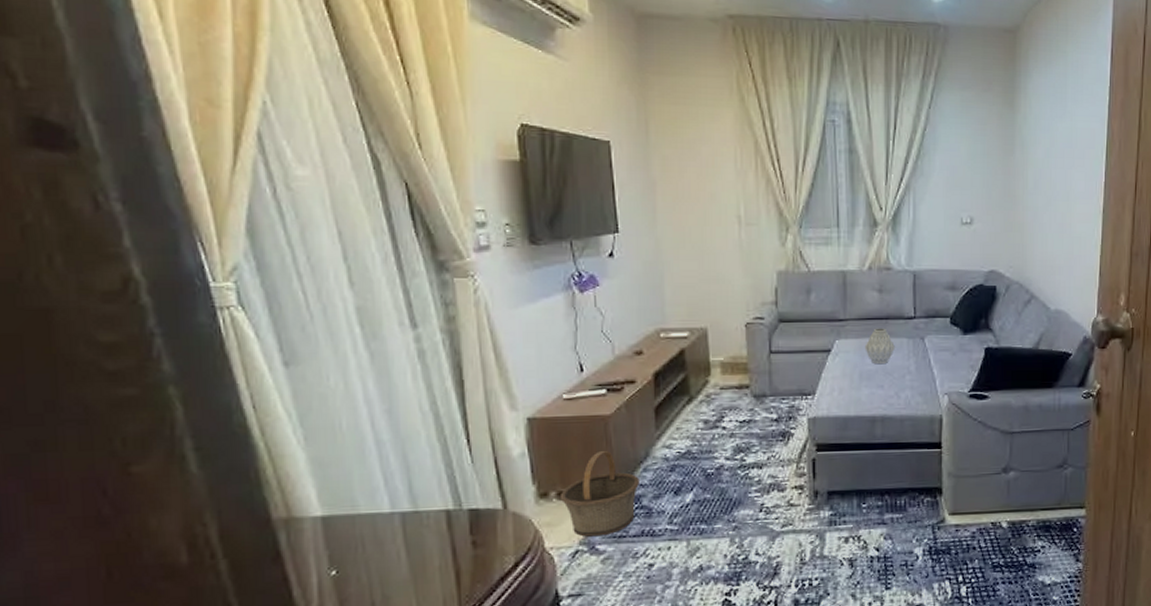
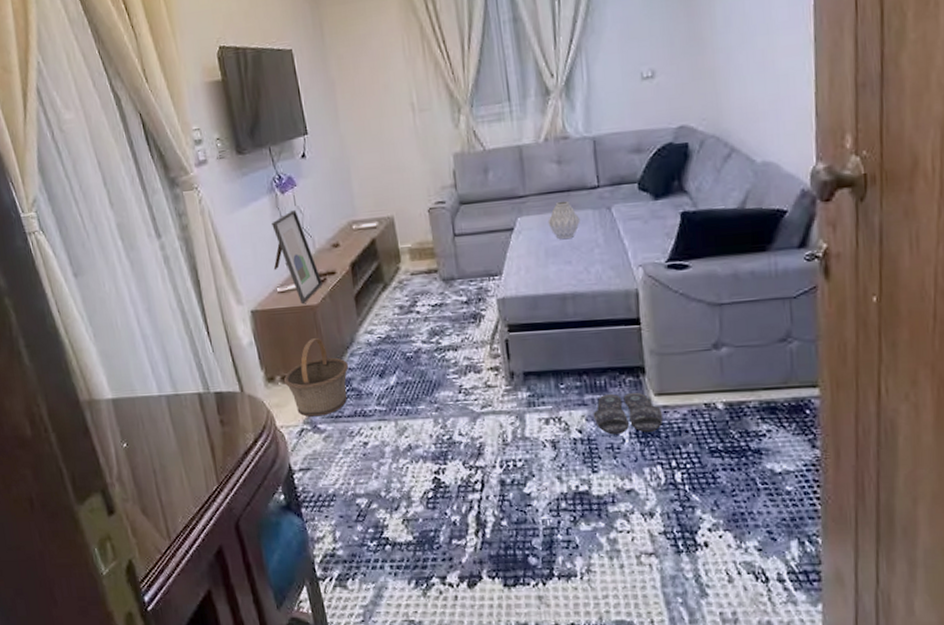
picture frame: none [561,312,619,413] -> present [272,210,323,303]
slippers: none [891,511,954,552] -> present [593,392,662,435]

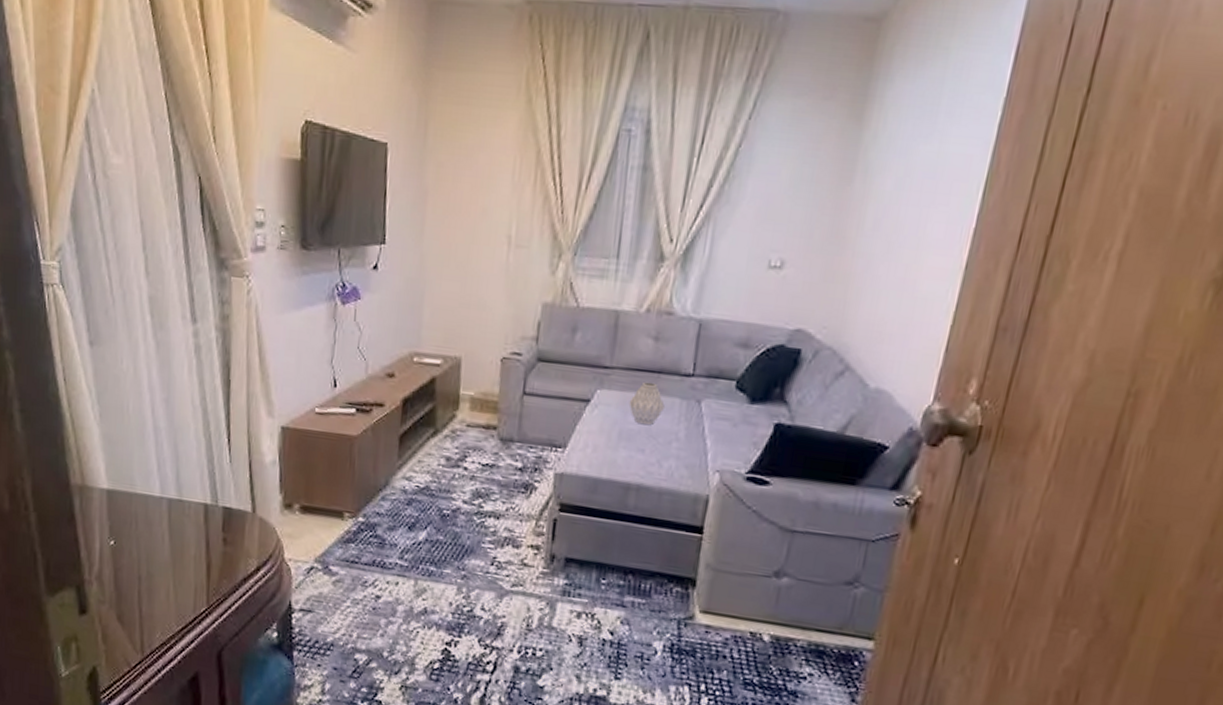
picture frame: present [272,210,323,303] -> none [316,325,367,431]
basket: present [283,338,349,417] -> none [302,471,378,558]
slippers: present [593,392,662,435] -> none [629,600,704,650]

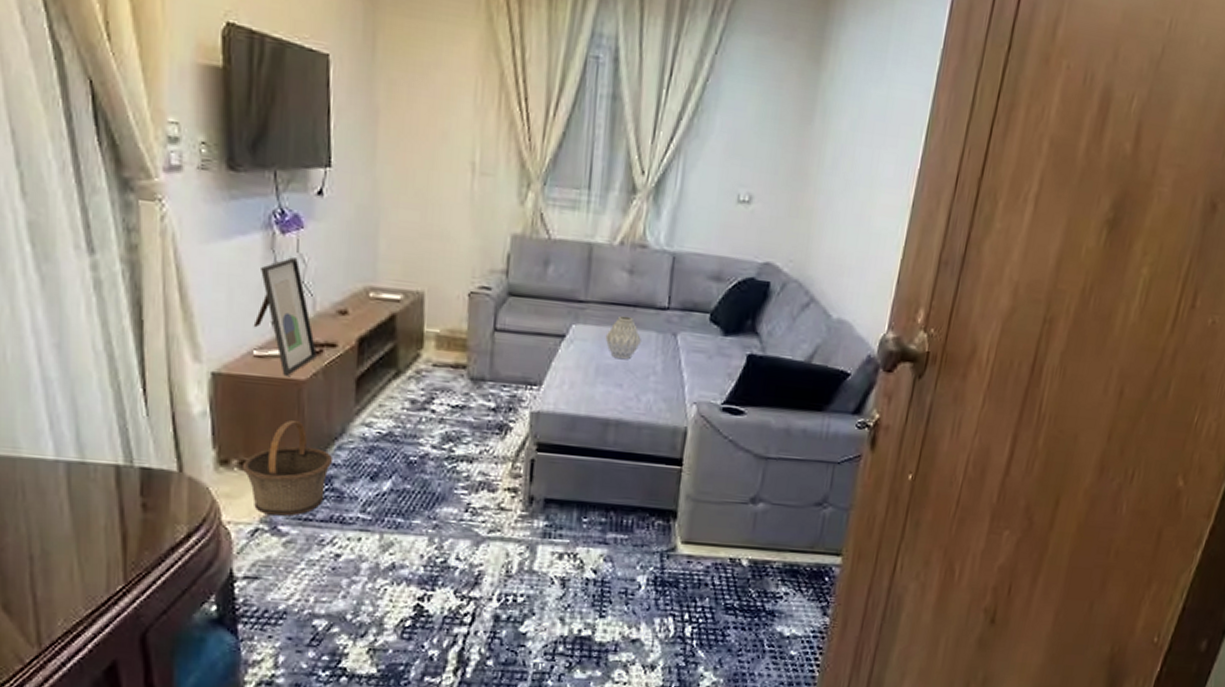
basket: none [302,471,378,558] -> present [241,420,334,516]
picture frame: none [316,325,367,431] -> present [253,257,317,376]

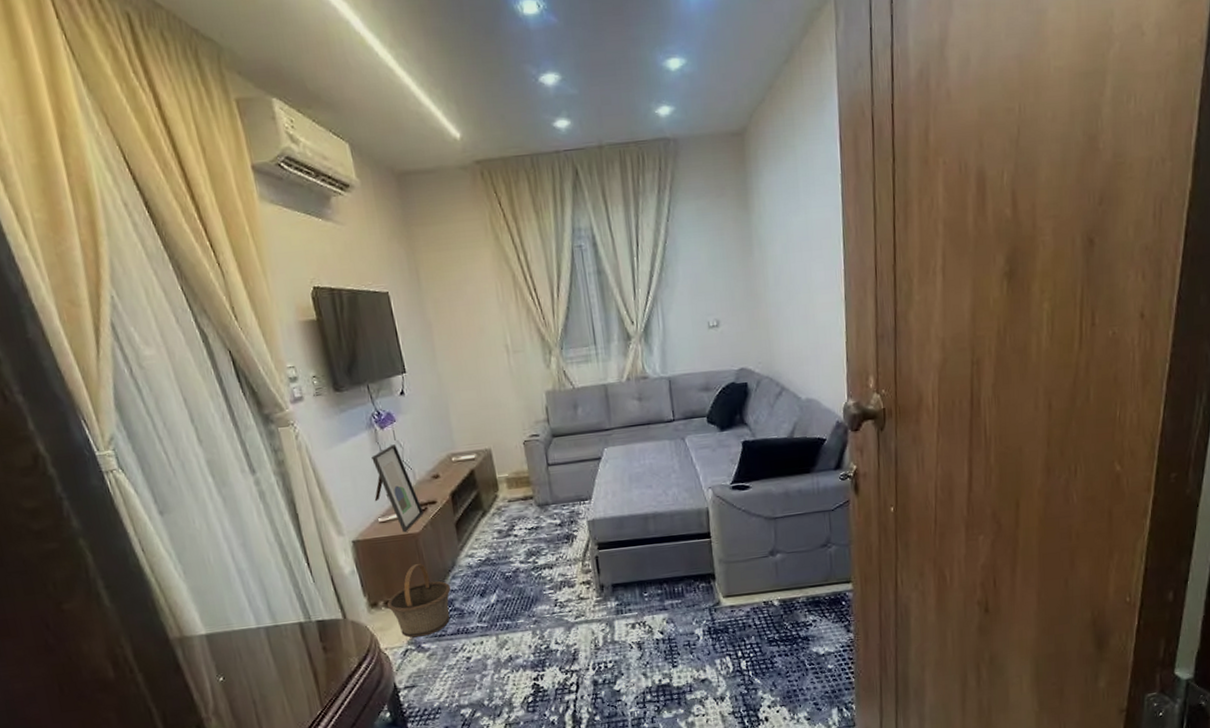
vase: present [605,315,641,360] -> none [631,433,659,467]

